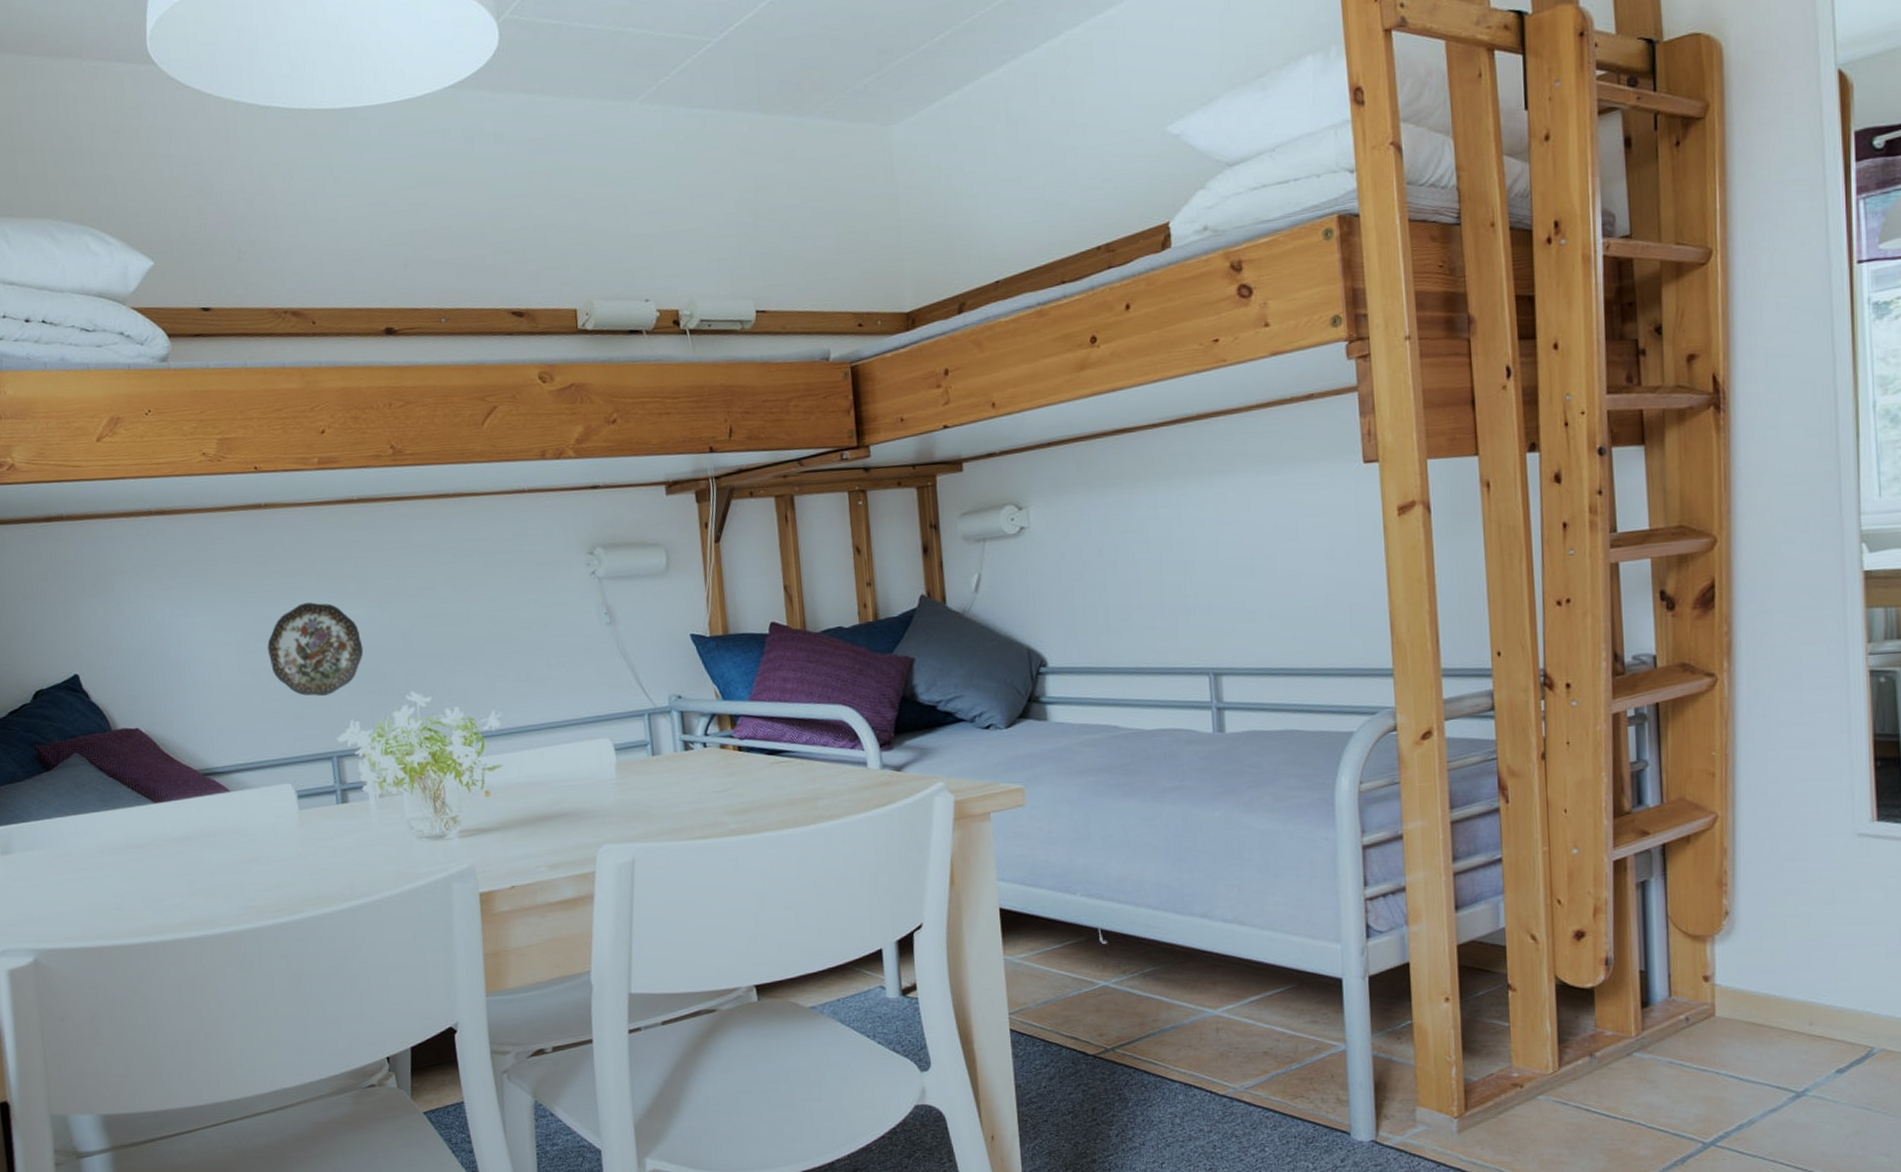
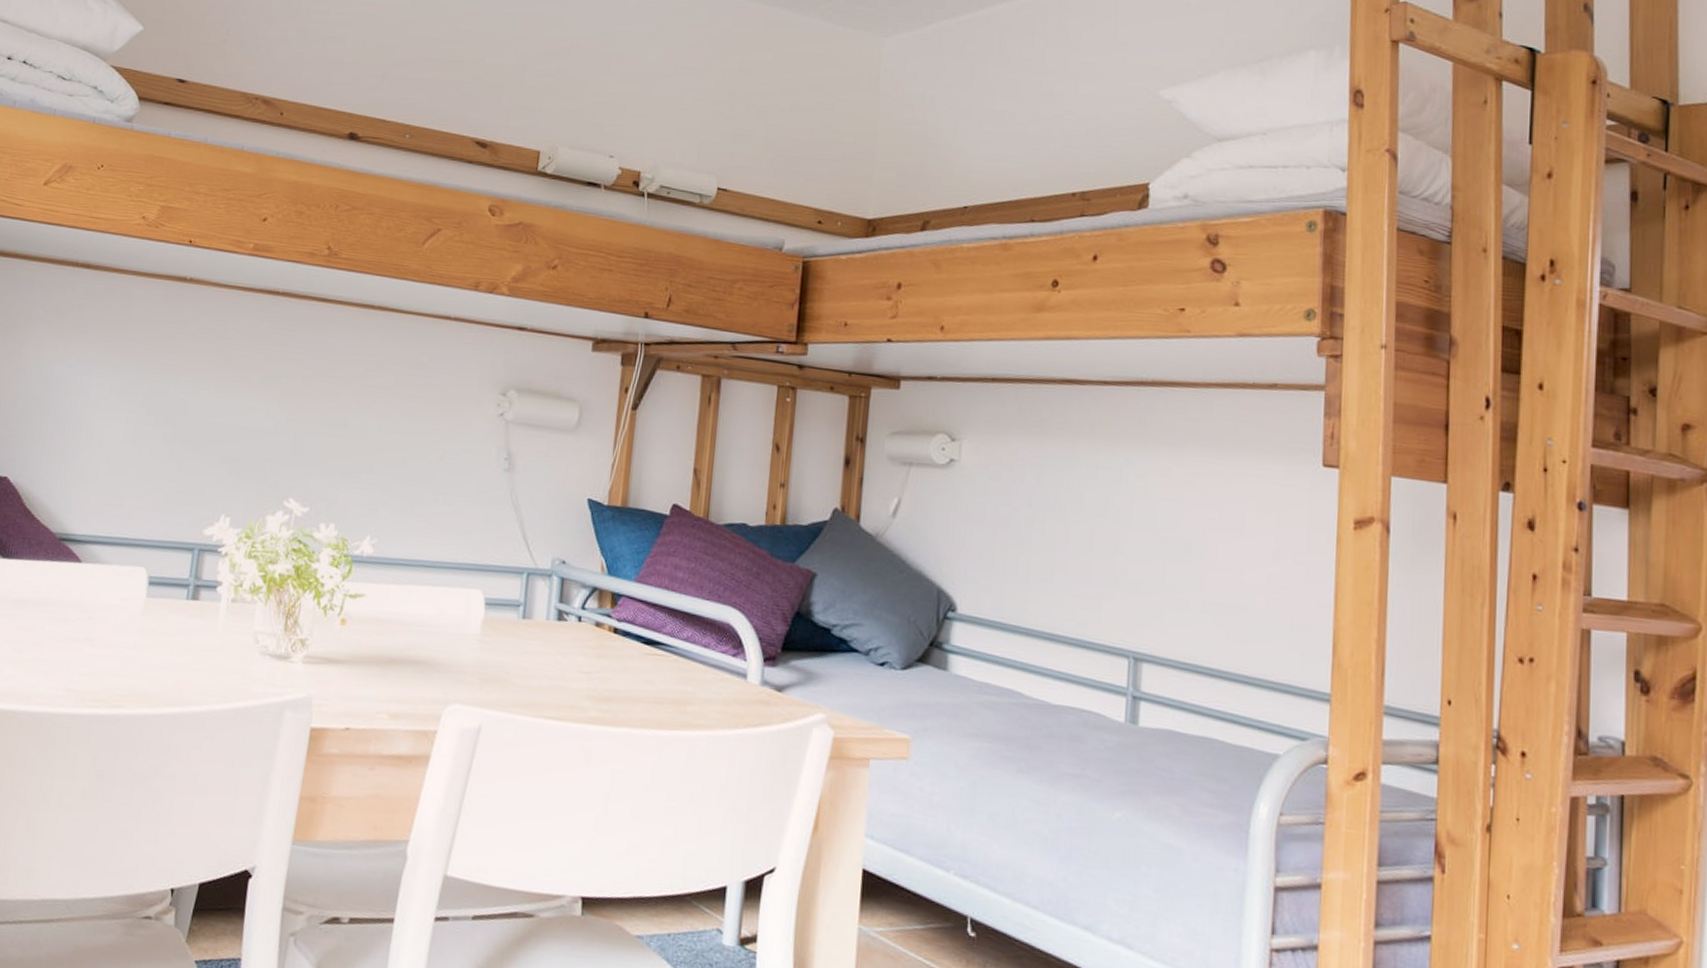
decorative plate: present [267,602,364,697] -> none [155,384,253,484]

